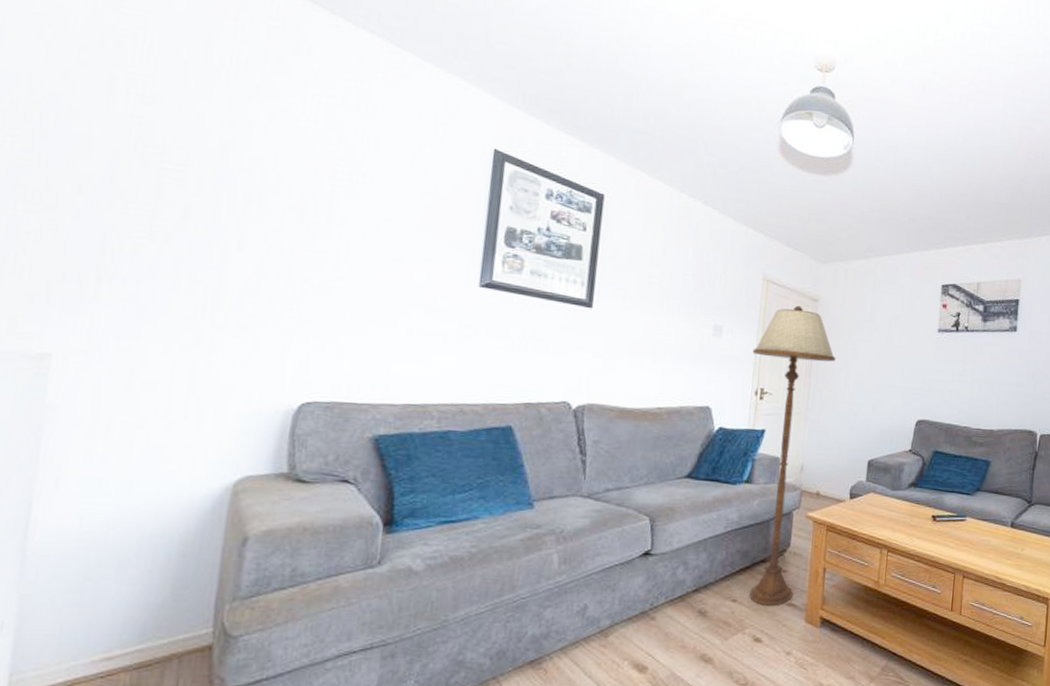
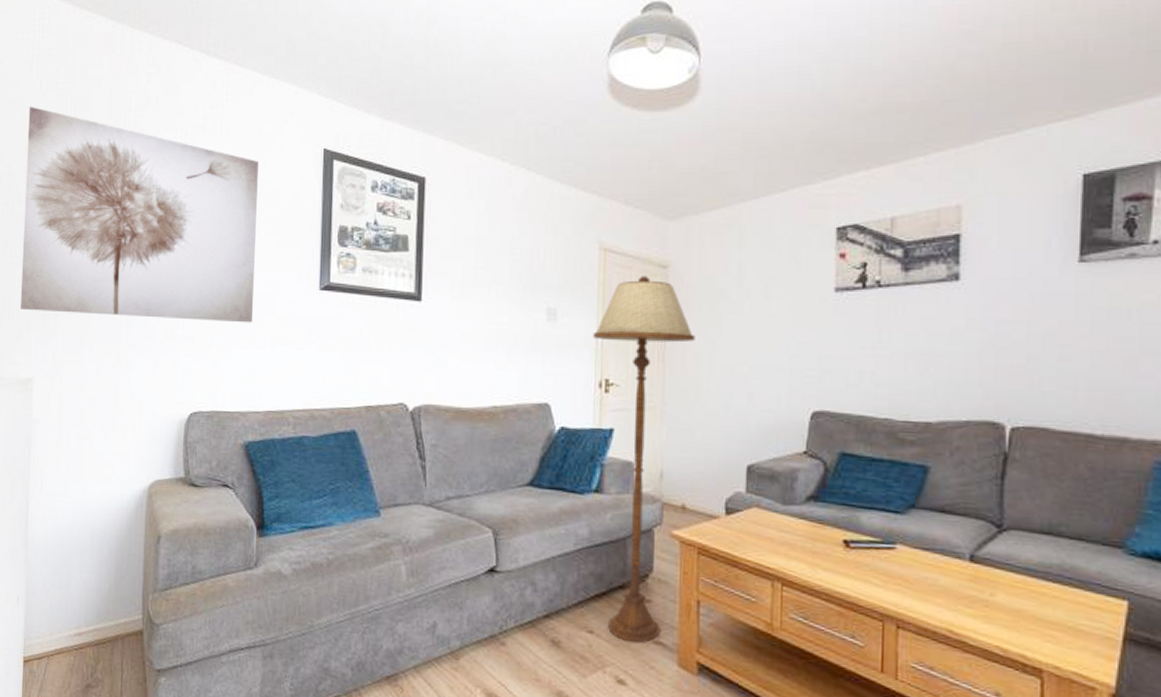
wall art: none [34,24,413,313] -> present [20,106,258,323]

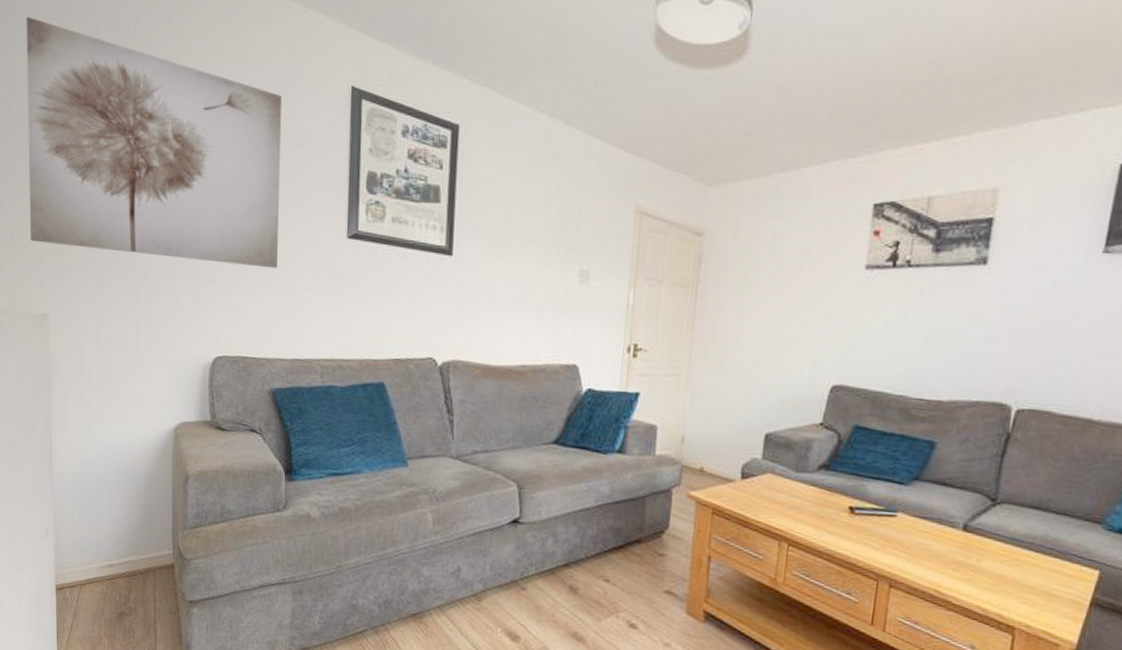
floor lamp: present [593,275,695,644] -> none [623,242,725,593]

